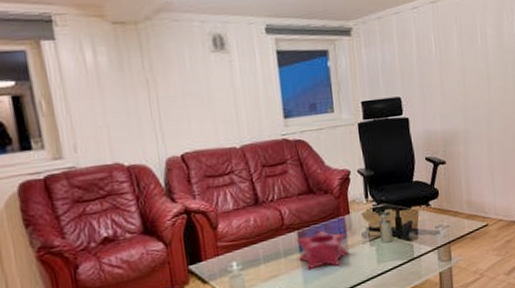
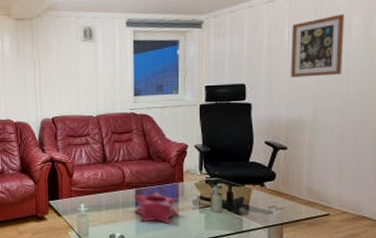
wall art: none [437,22,484,88] -> present [290,14,344,78]

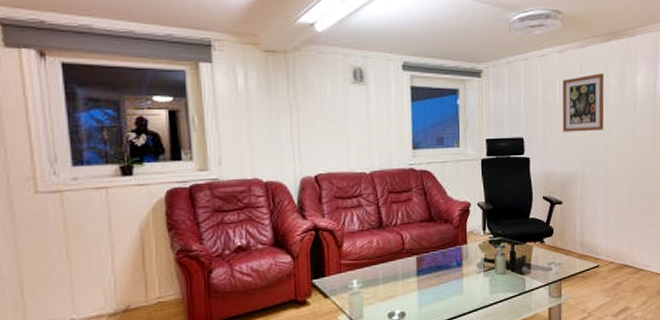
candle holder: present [133,192,180,225] -> none [414,258,464,294]

